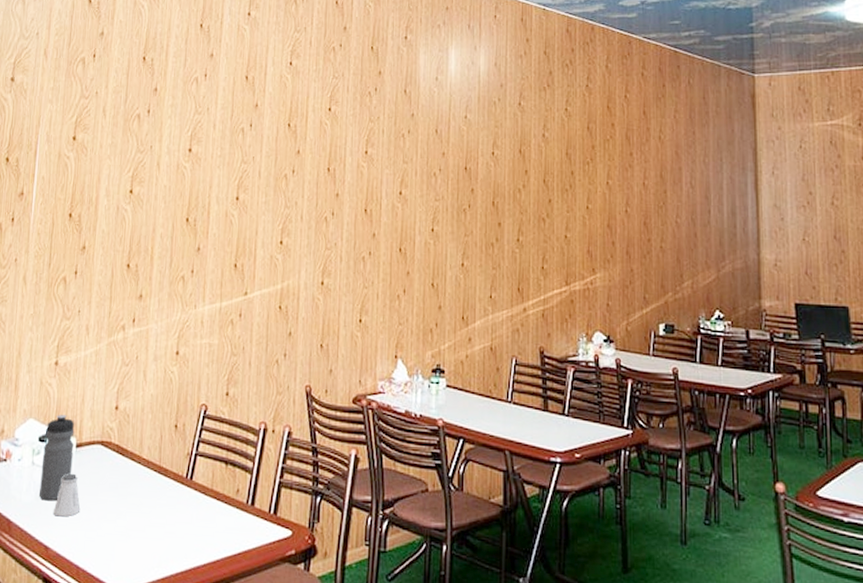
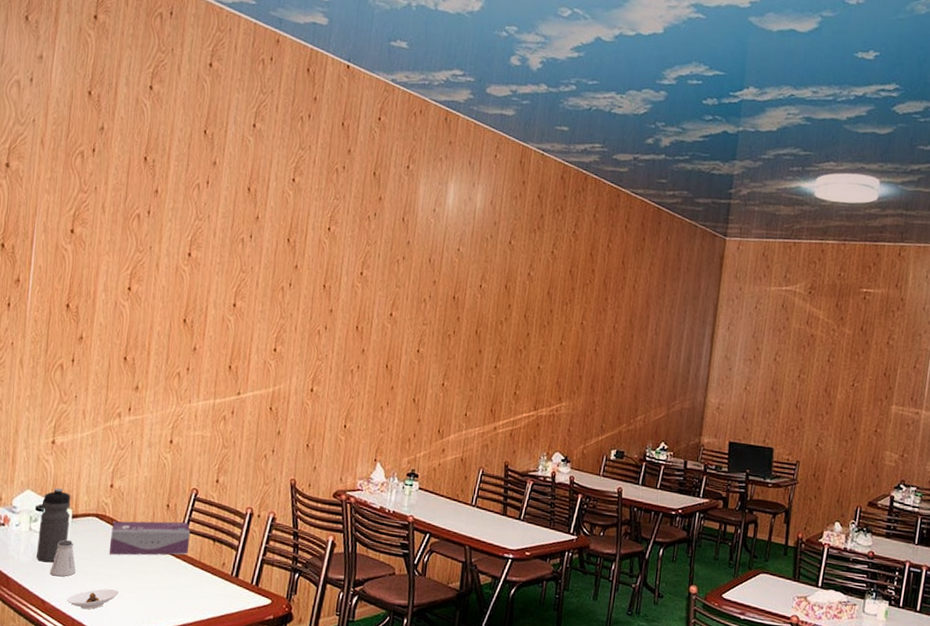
saucer: none [71,528,127,555] -> present [67,589,119,610]
tissue box: none [115,444,201,488] -> present [109,521,191,556]

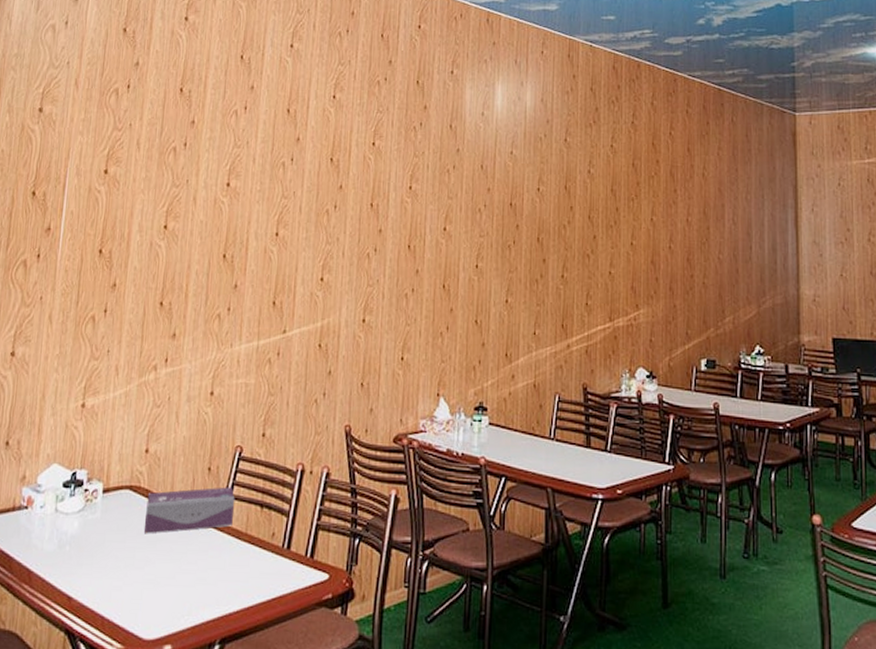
water bottle: present [37,488,71,563] -> none [63,459,102,549]
saltshaker: present [49,540,76,577] -> none [76,521,107,566]
saucer: present [67,589,119,610] -> none [96,575,156,604]

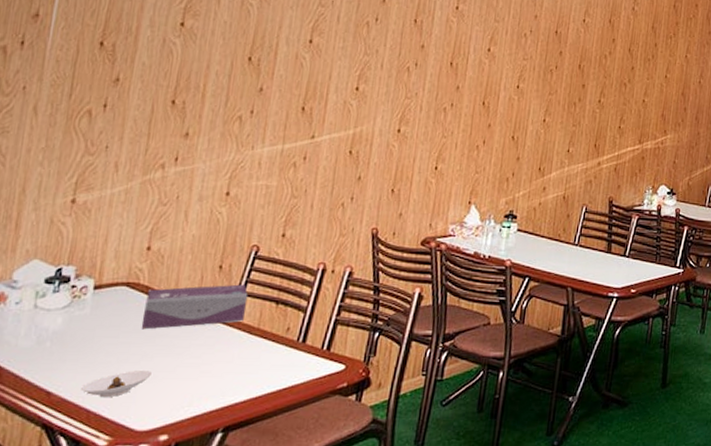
saucer: none [96,575,156,604] -> present [81,370,153,398]

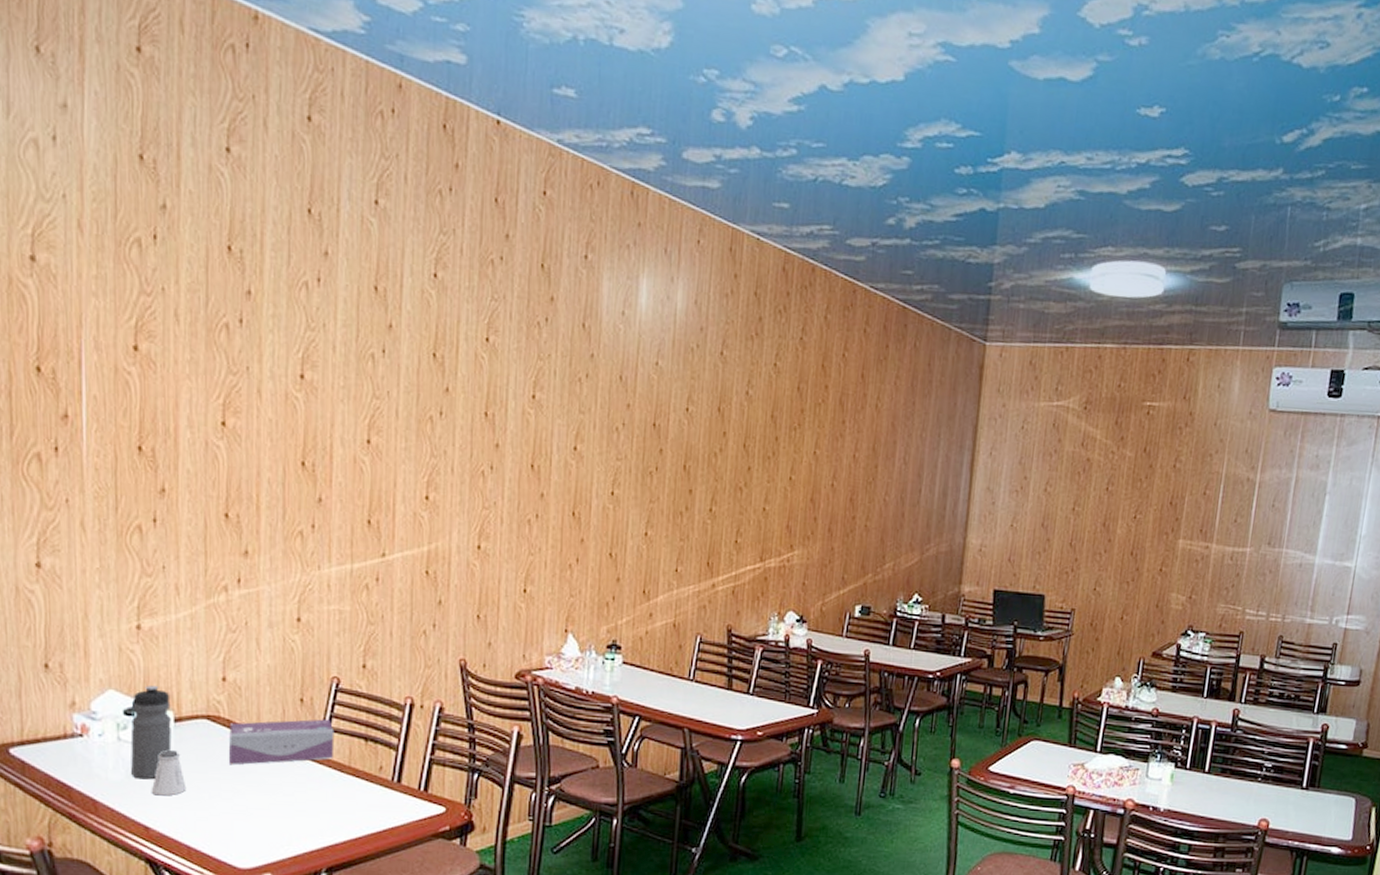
water bottle: none [42,255,94,345] -> present [130,686,172,780]
saltshaker: none [59,317,96,361] -> present [151,750,187,796]
saucer: present [81,370,153,398] -> none [178,806,247,834]

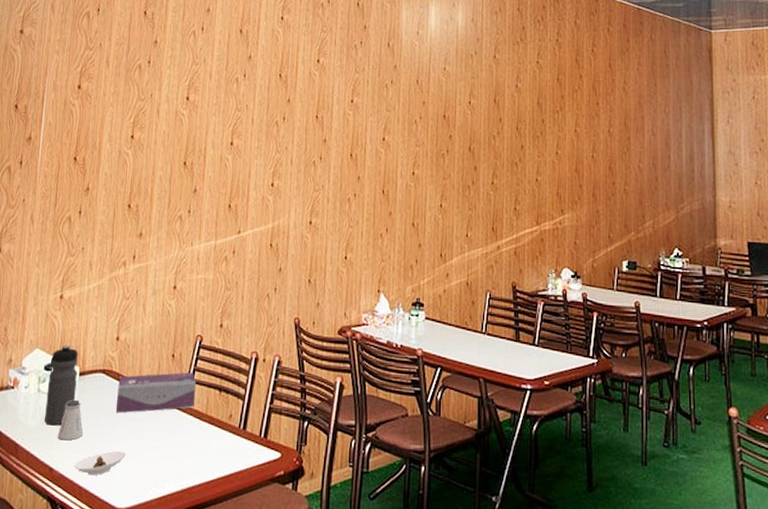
saucer: none [178,806,247,834] -> present [74,450,127,476]

